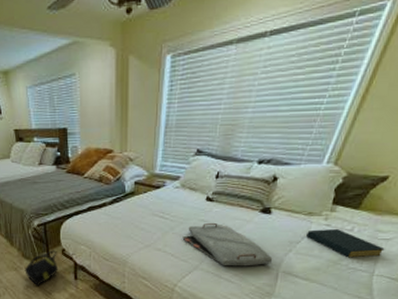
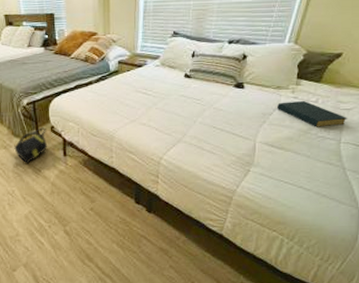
serving tray: present [182,223,273,267] -> none [165,98,249,139]

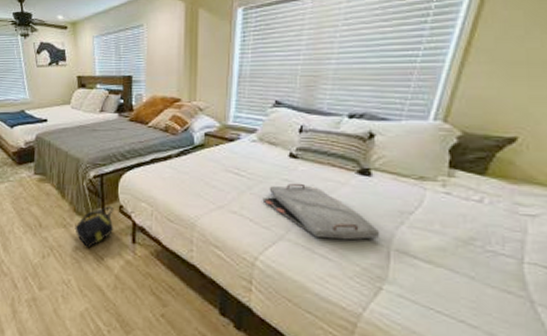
serving tray: none [165,98,249,139] -> present [262,184,380,240]
hardback book: present [277,101,347,127] -> none [421,198,532,238]

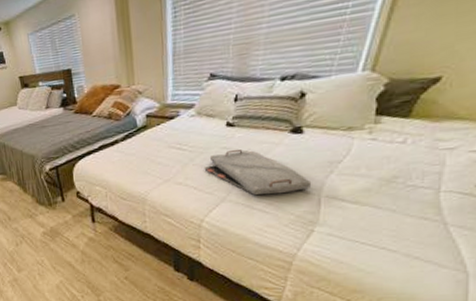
backpack: present [75,206,114,249] -> none [40,193,75,233]

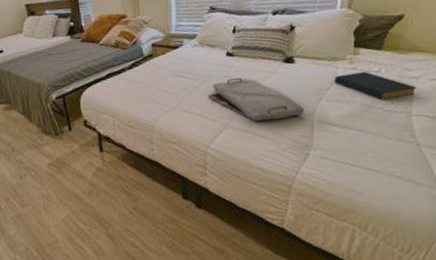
hardback book: none [349,143,450,175] -> present [334,72,417,101]

